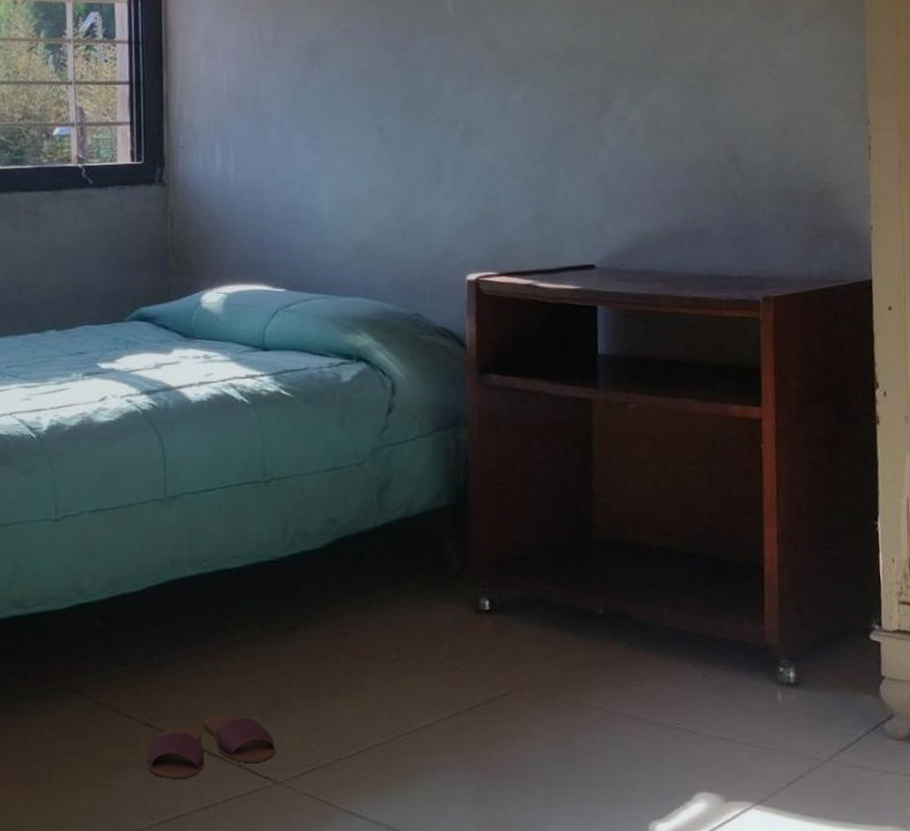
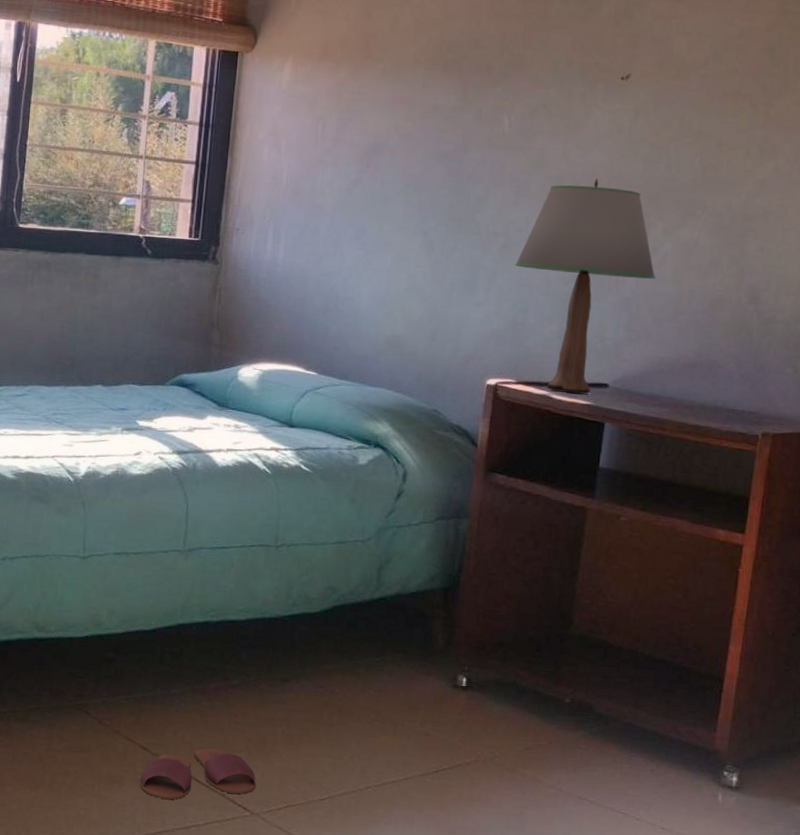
table lamp: none [479,52,628,279] -> present [514,178,656,394]

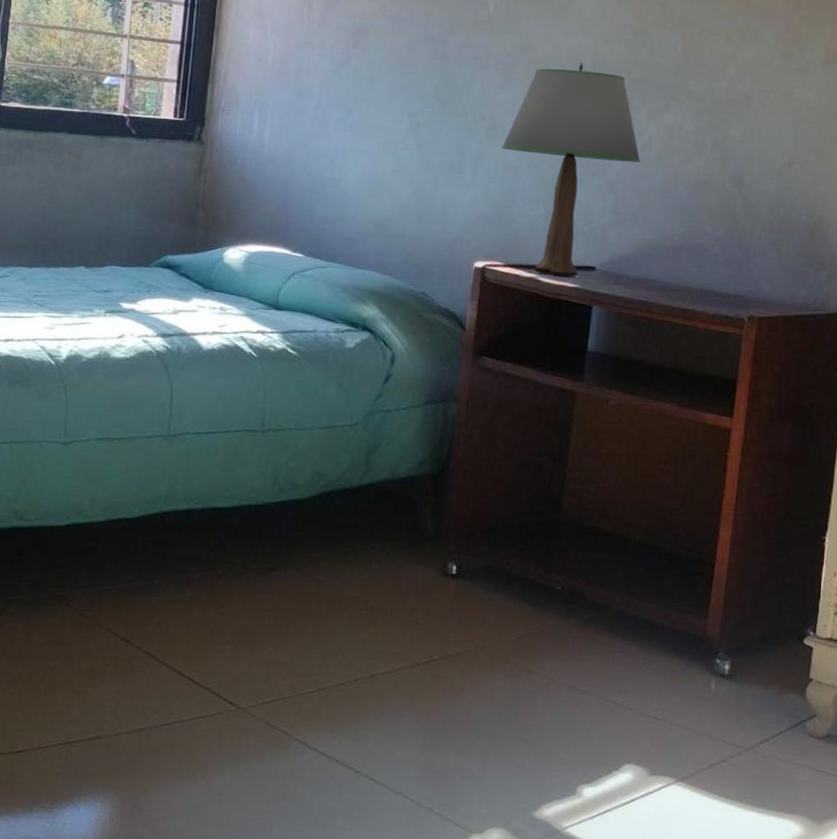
slippers: present [140,748,257,800] -> none [122,640,243,695]

